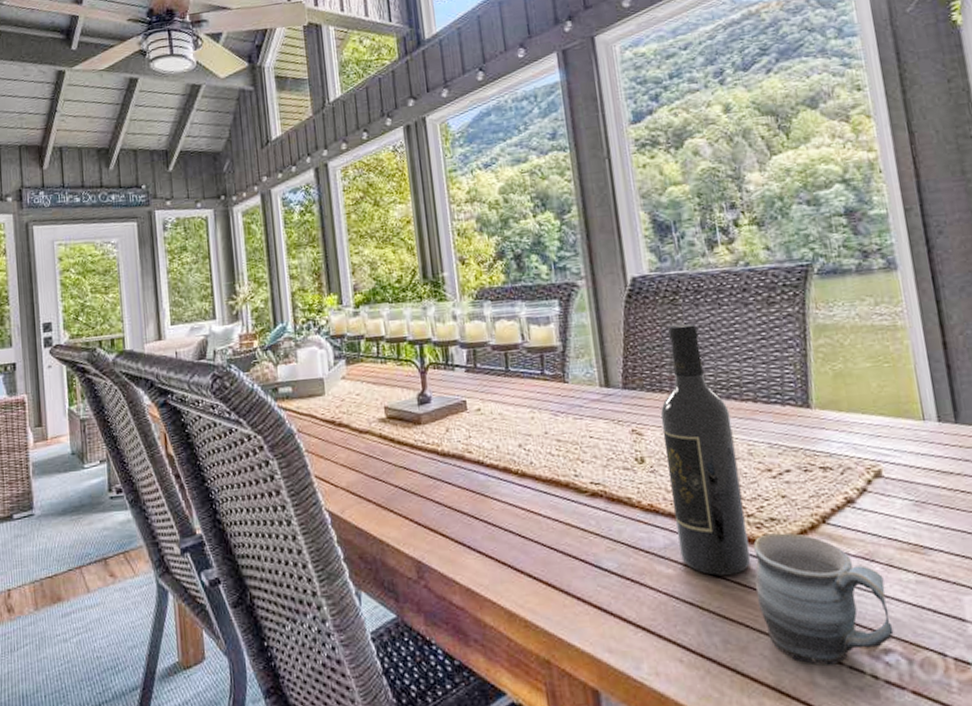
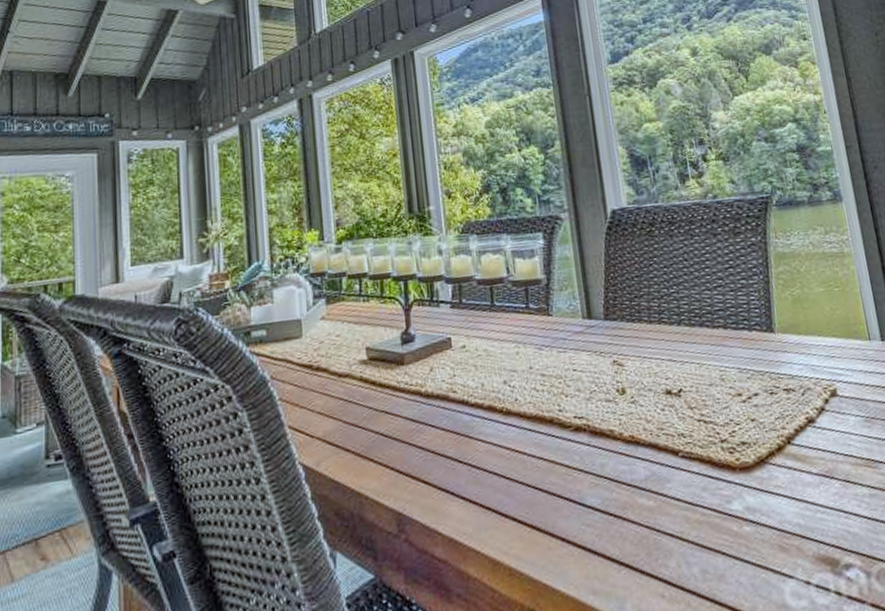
wine bottle: present [660,323,751,575] -> none [639,254,725,504]
mug: present [753,532,894,665] -> none [727,455,853,587]

